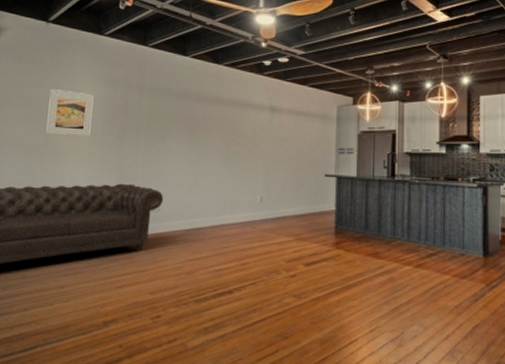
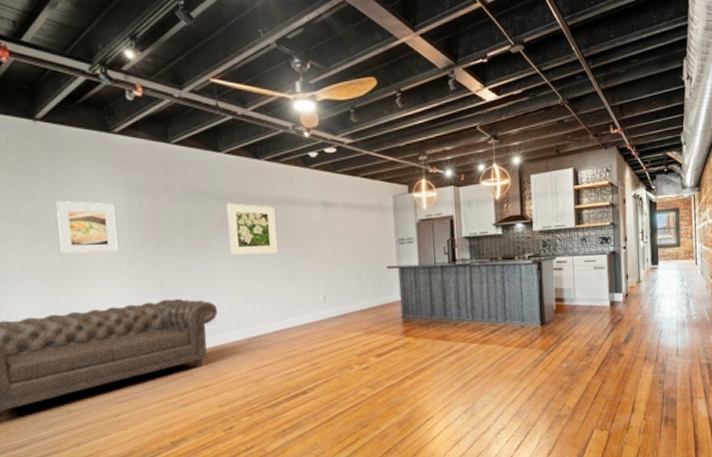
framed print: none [182,101,226,151] -> present [226,203,278,255]

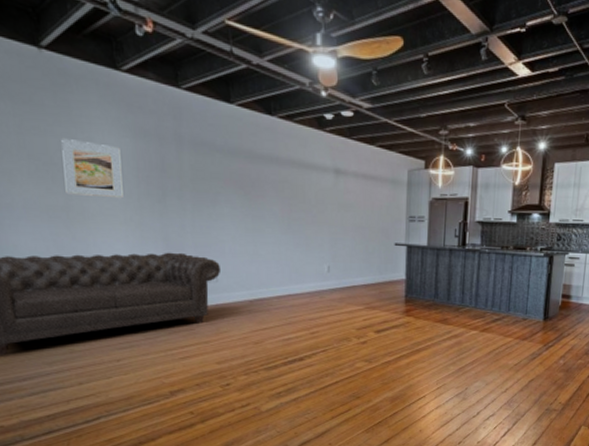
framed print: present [226,203,278,255] -> none [235,159,285,218]

